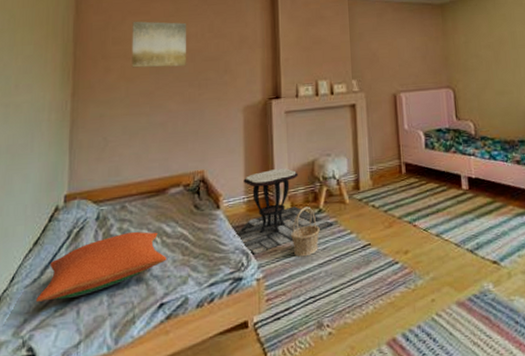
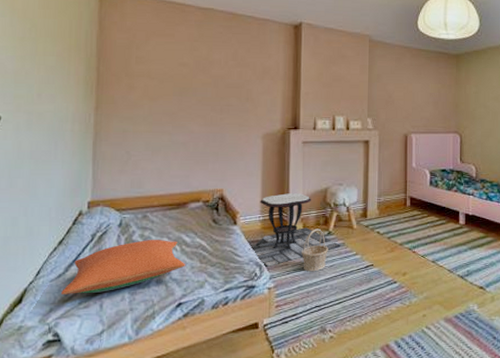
wall art: present [131,21,186,68] -> none [155,42,210,91]

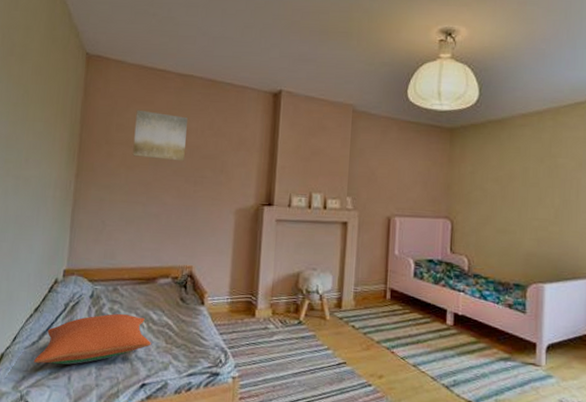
wall art: none [155,42,210,91] -> present [132,109,188,162]
side table: present [249,193,341,268] -> none [215,275,312,355]
basket: present [301,228,328,272] -> none [268,316,298,364]

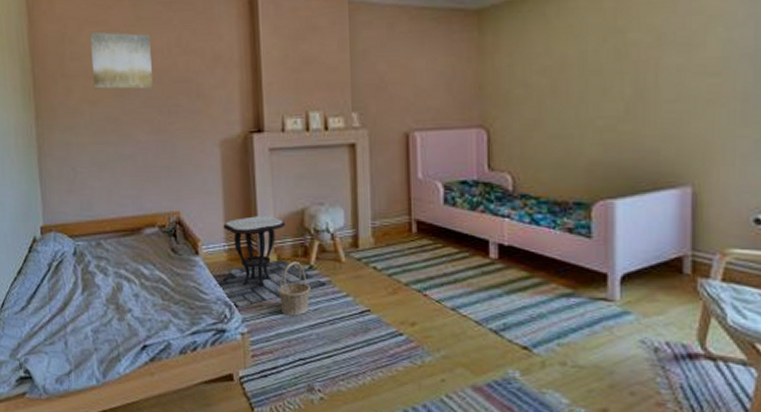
pillow: present [34,313,151,365] -> none [26,270,147,330]
side table: none [215,275,312,355] -> present [215,216,327,309]
basket: none [268,316,298,364] -> present [276,261,311,316]

